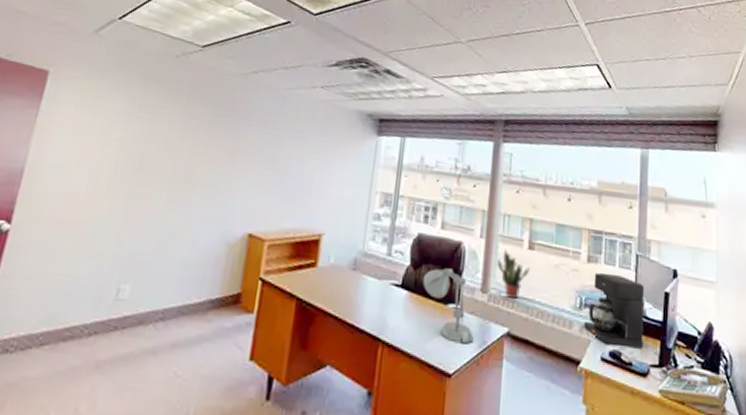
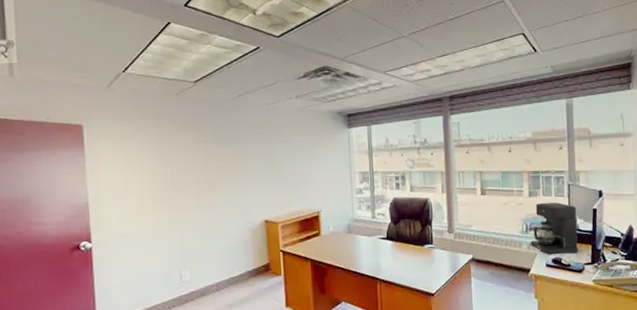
desk lamp: present [422,268,474,345] -> none [402,220,447,272]
potted plant: present [497,249,530,299] -> none [458,198,484,233]

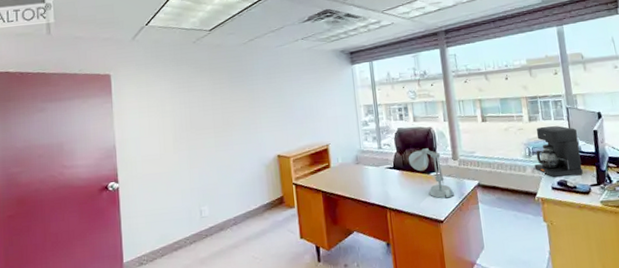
desk lamp: none [402,220,447,272] -> present [408,148,454,199]

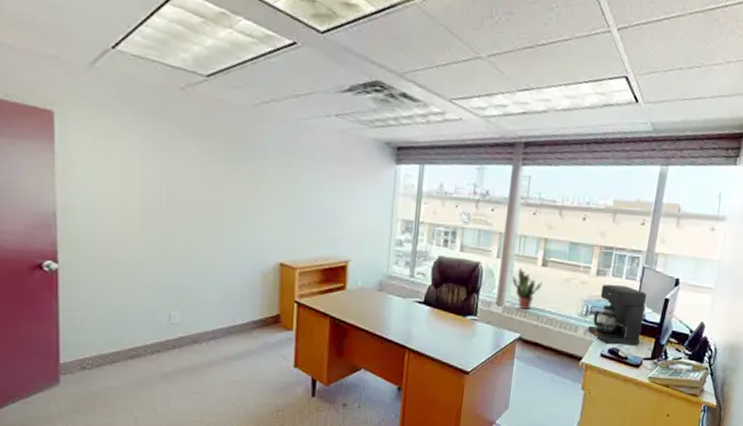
desk lamp: present [408,148,454,199] -> none [443,286,489,348]
potted plant: none [460,125,486,160] -> present [512,267,542,309]

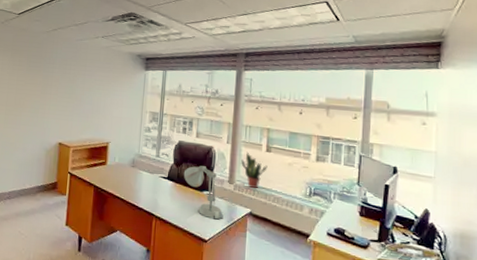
desk lamp: none [443,286,489,348] -> present [183,166,223,220]
coffee maker: present [587,284,647,346] -> none [312,169,367,228]

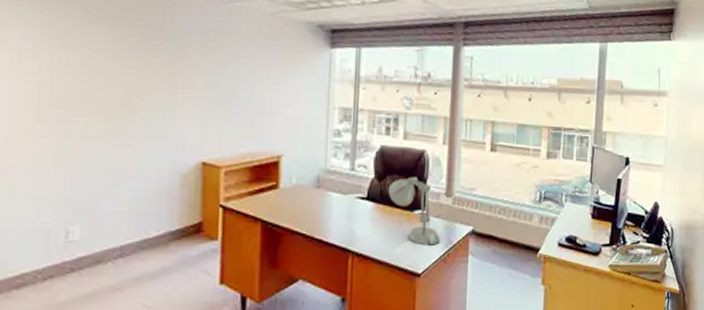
potted plant: present [241,151,268,188] -> none [461,153,492,199]

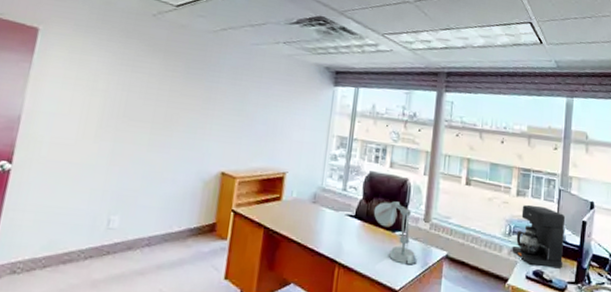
coffee maker: none [543,166,600,232] -> present [512,204,566,269]

